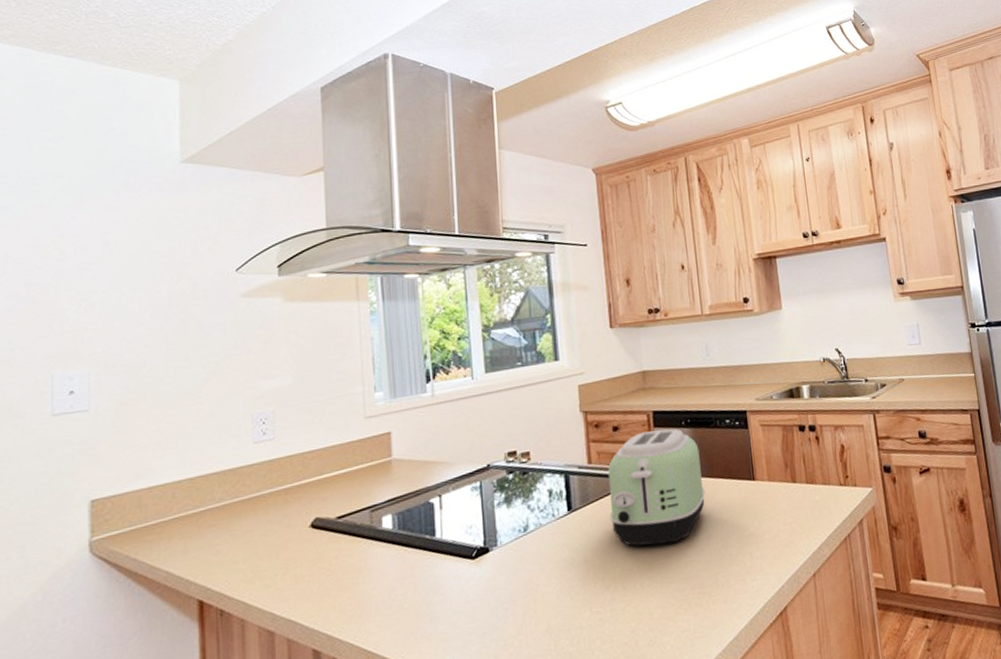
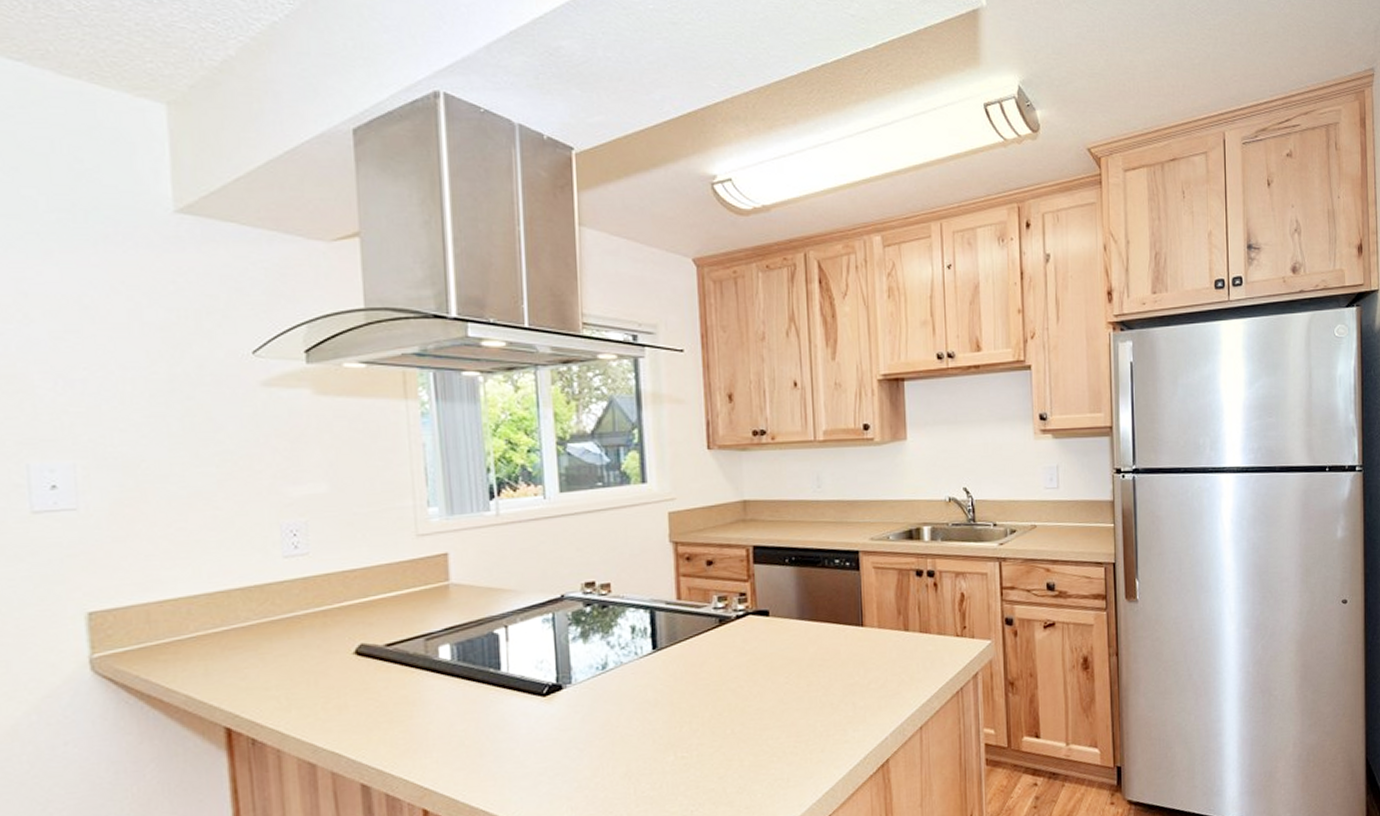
toaster: present [608,429,706,547] -> none [699,566,808,691]

